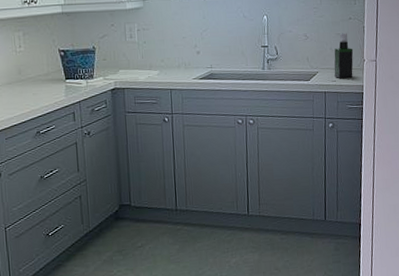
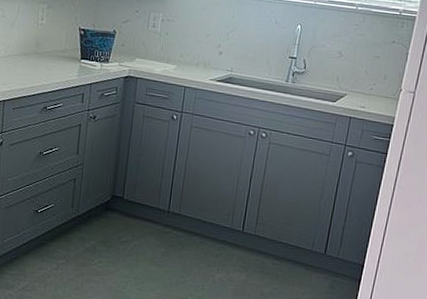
spray bottle: present [334,33,354,79] -> none [364,56,391,108]

